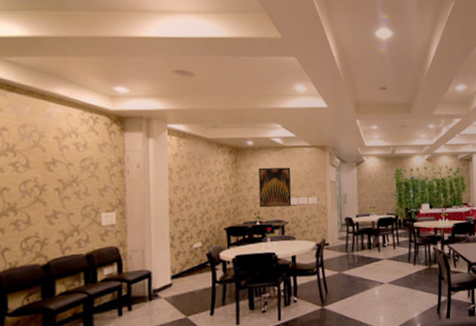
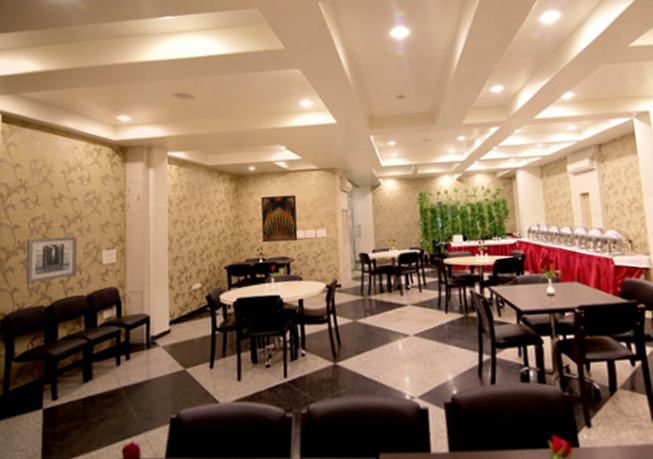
wall art: none [17,199,75,243] -> present [26,236,78,284]

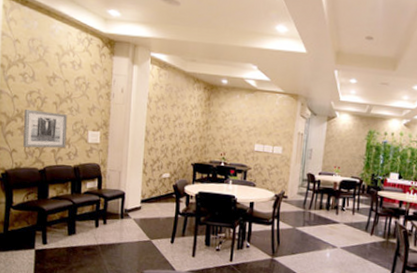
wall art: present [261,194,298,243] -> none [226,108,261,152]

